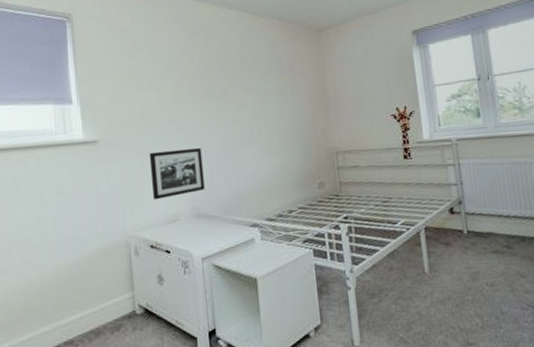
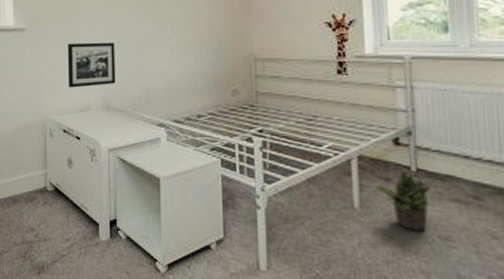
potted plant: none [439,235,479,283] -> present [375,172,432,231]

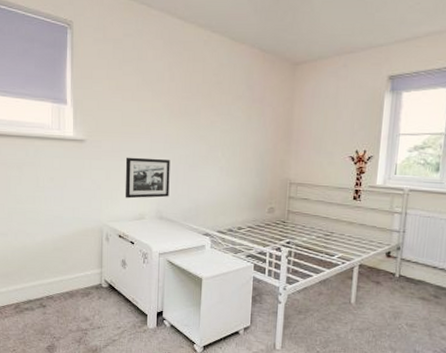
potted plant: present [375,172,432,231] -> none [368,277,408,320]

